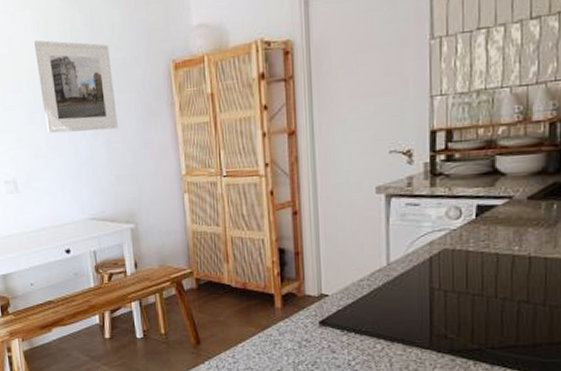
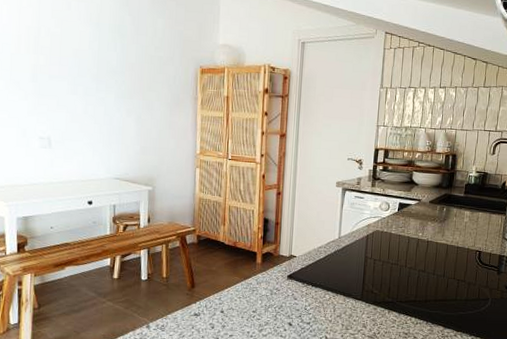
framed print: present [33,40,118,134] -> none [85,27,150,110]

